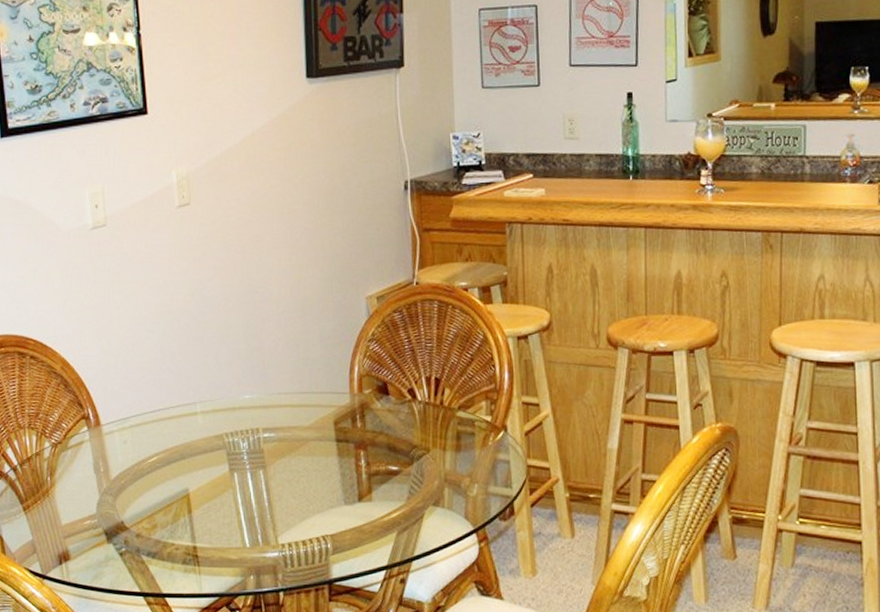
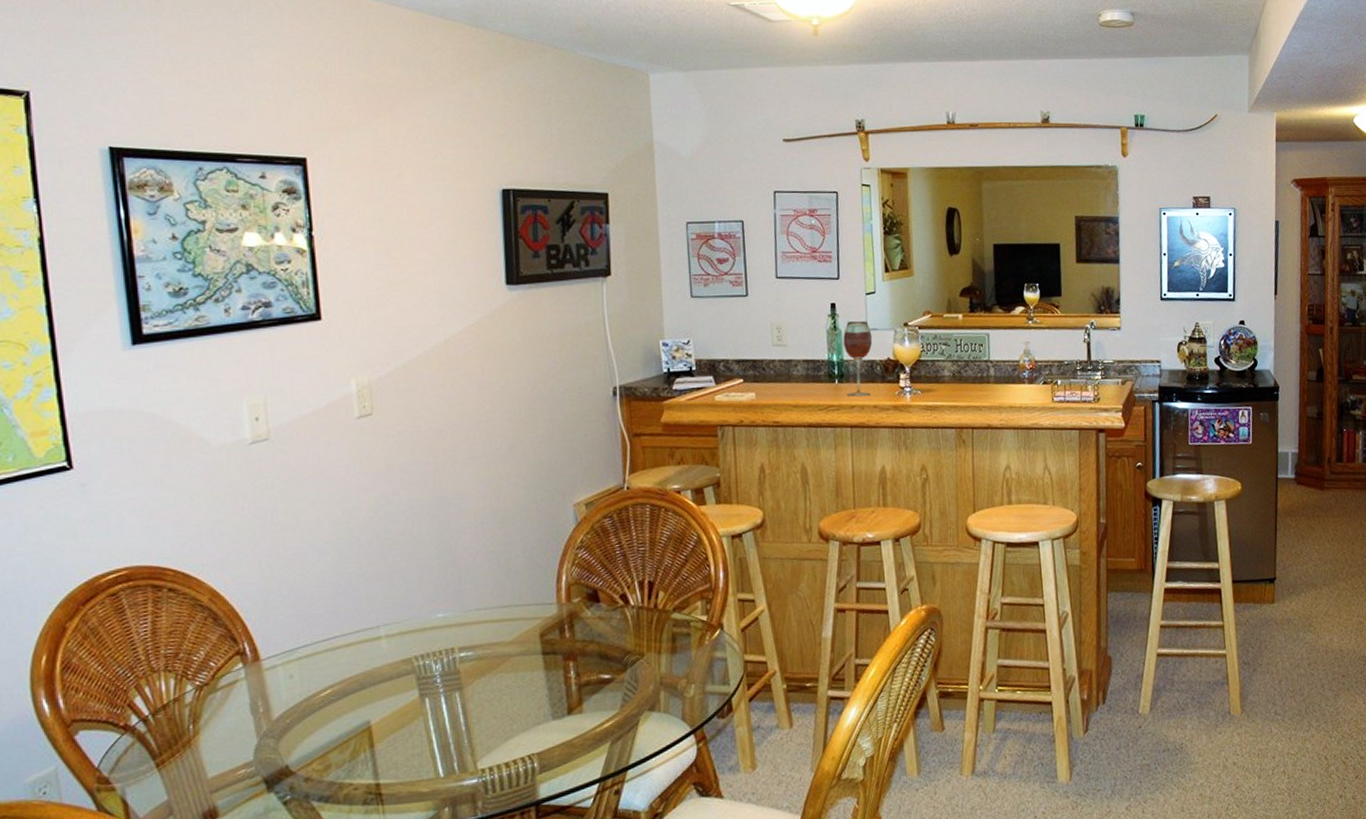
wineglass: none [639,111,672,195] -> present [843,320,873,397]

